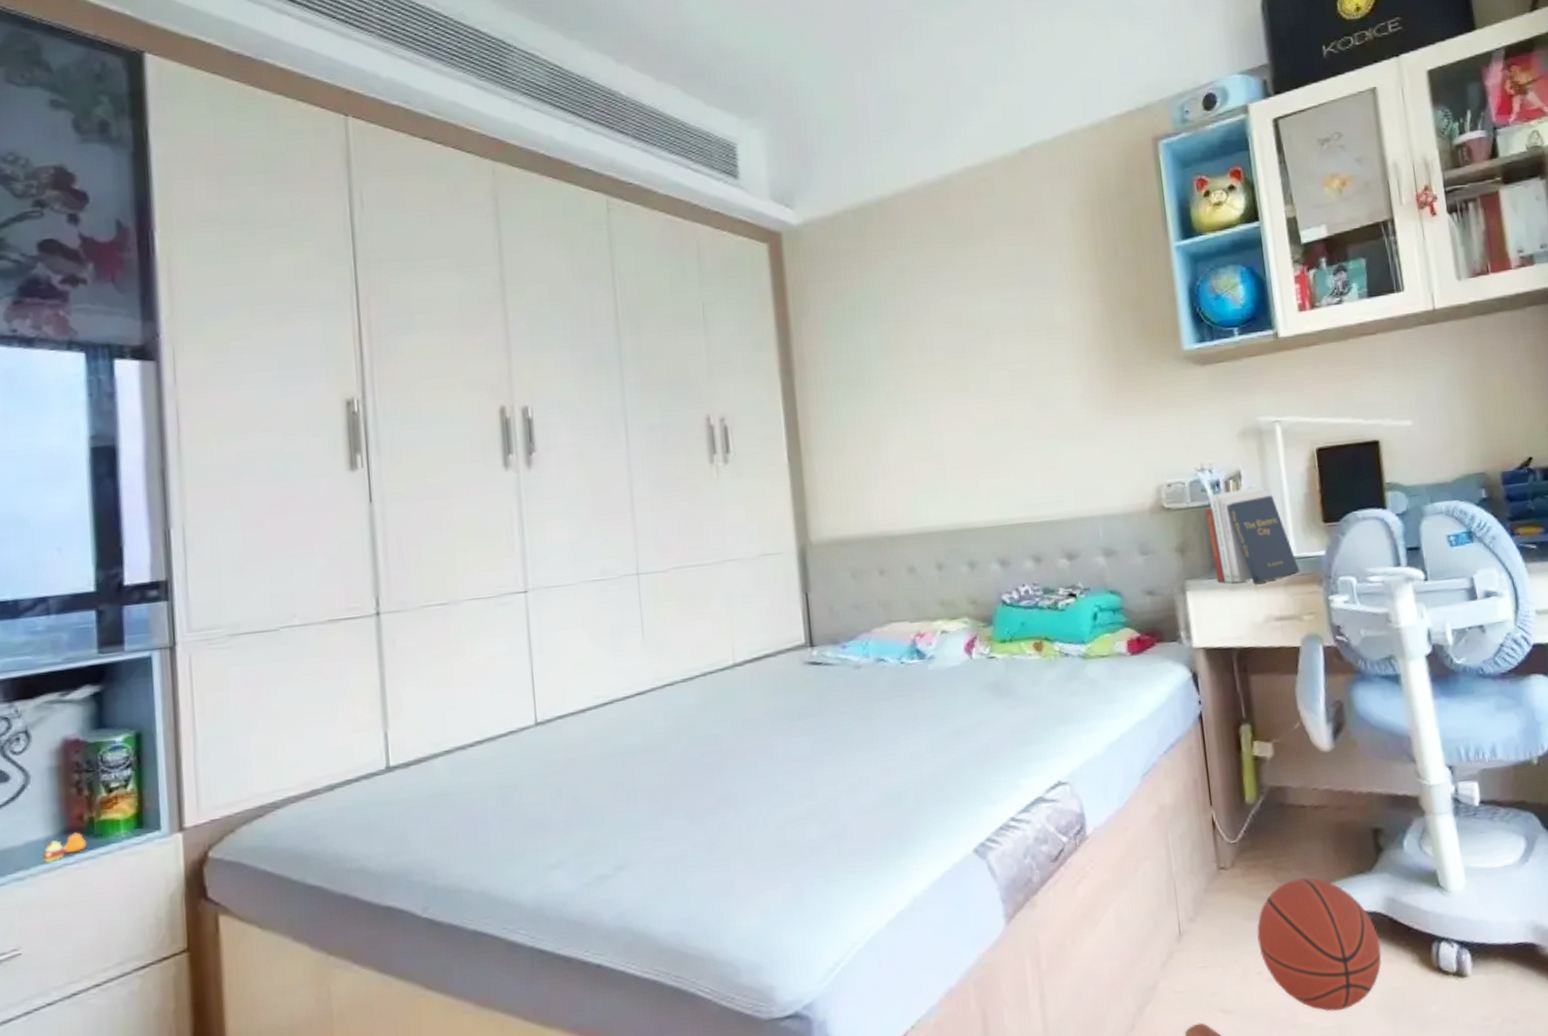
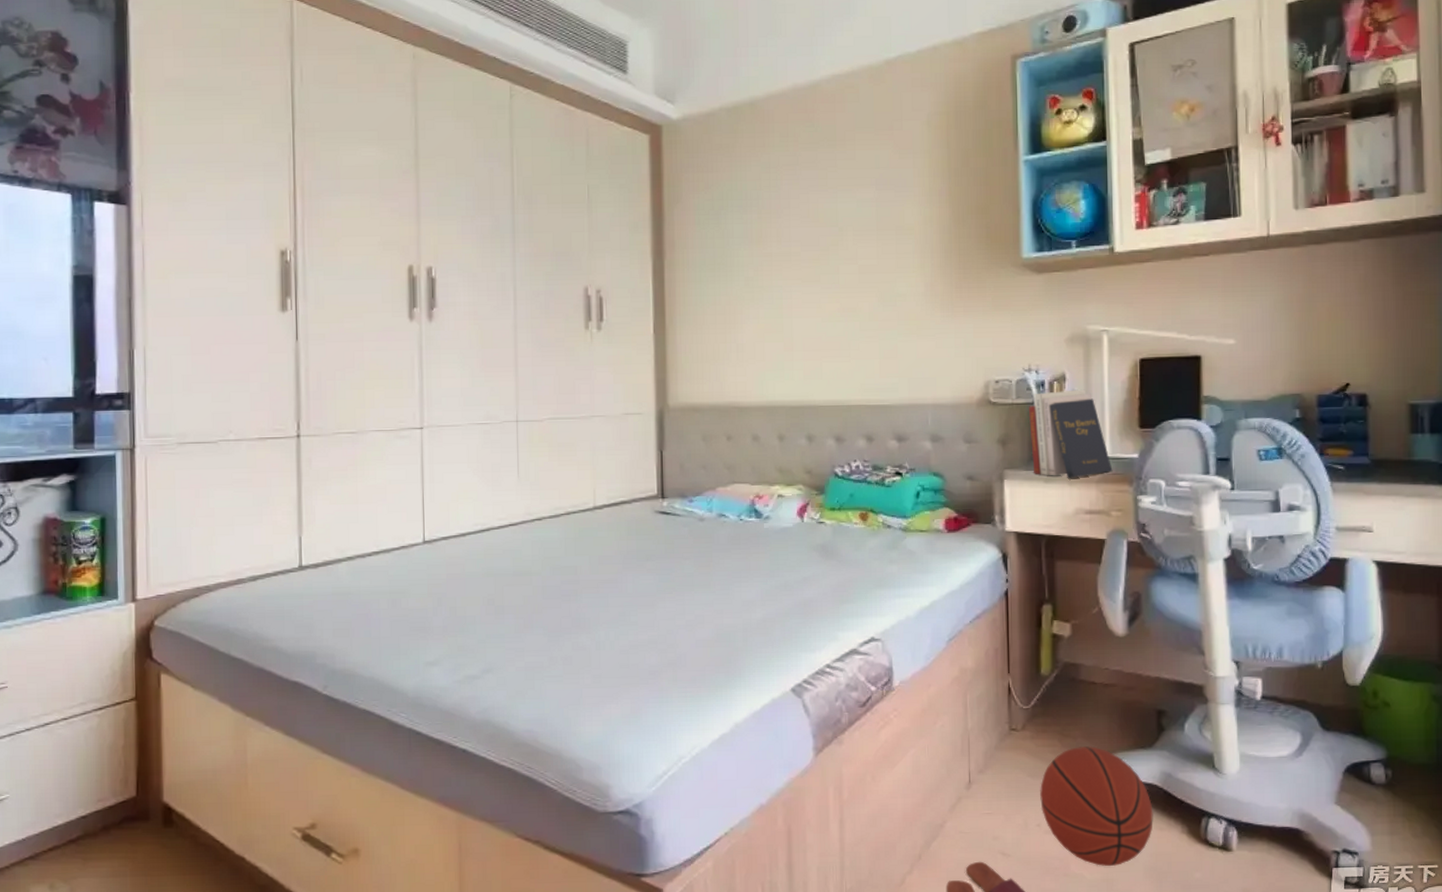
toy figurine: present [43,831,88,862] -> none [26,592,61,616]

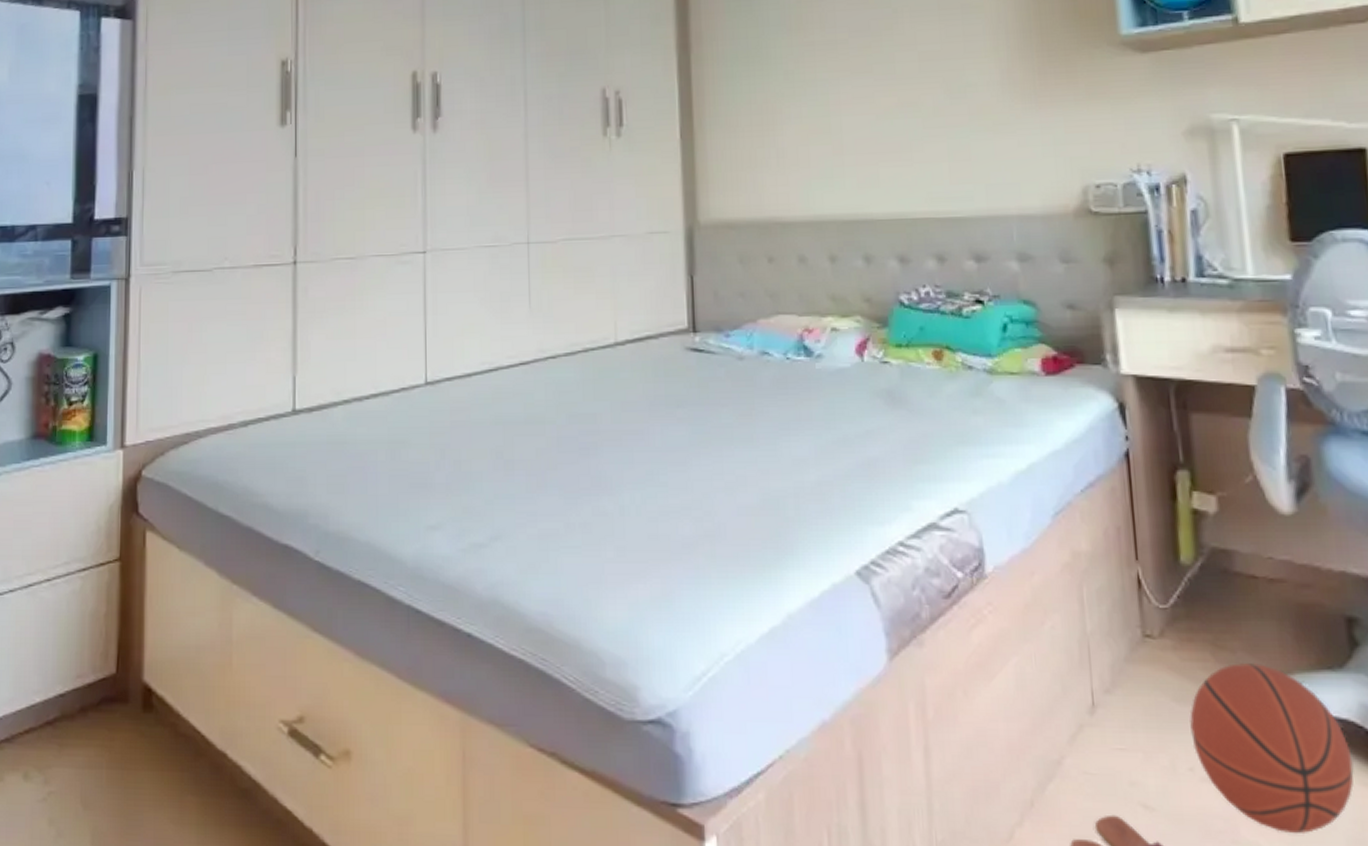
books: present [1029,389,1113,478] -> none [1141,193,1259,306]

